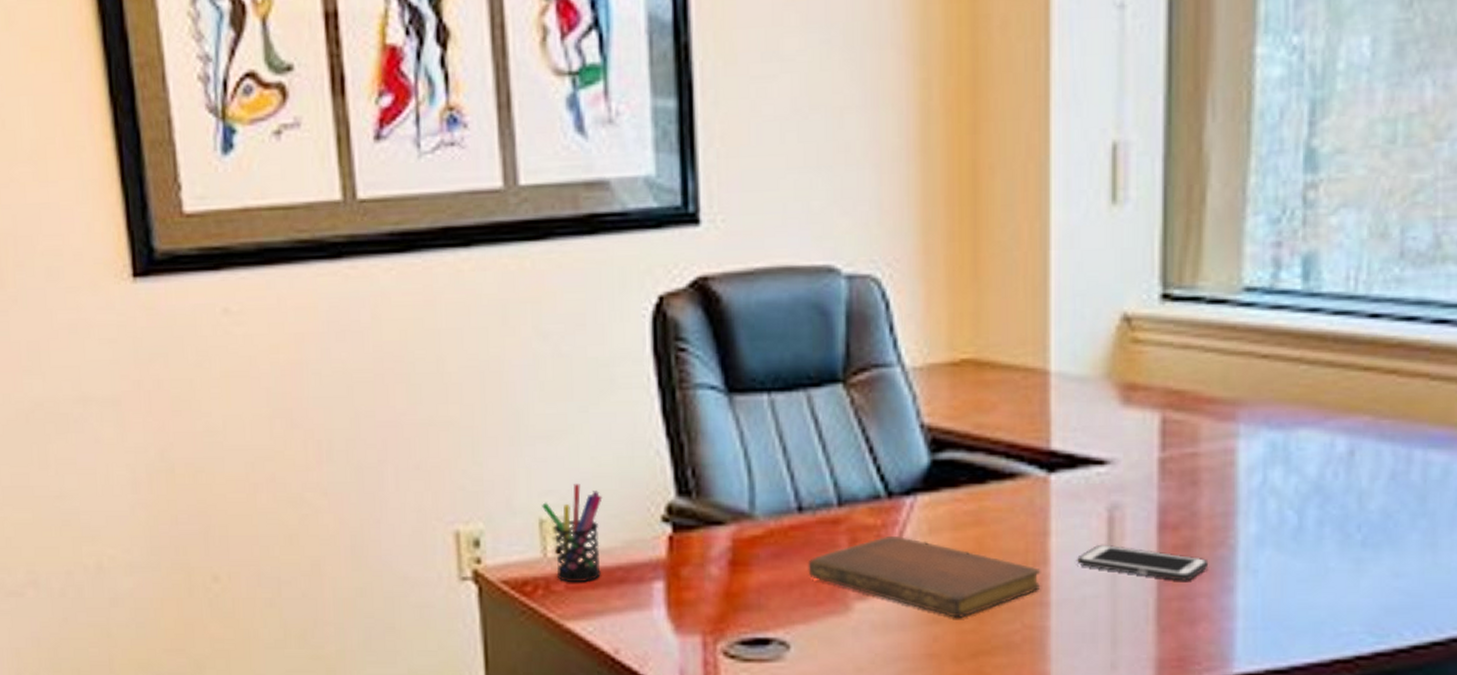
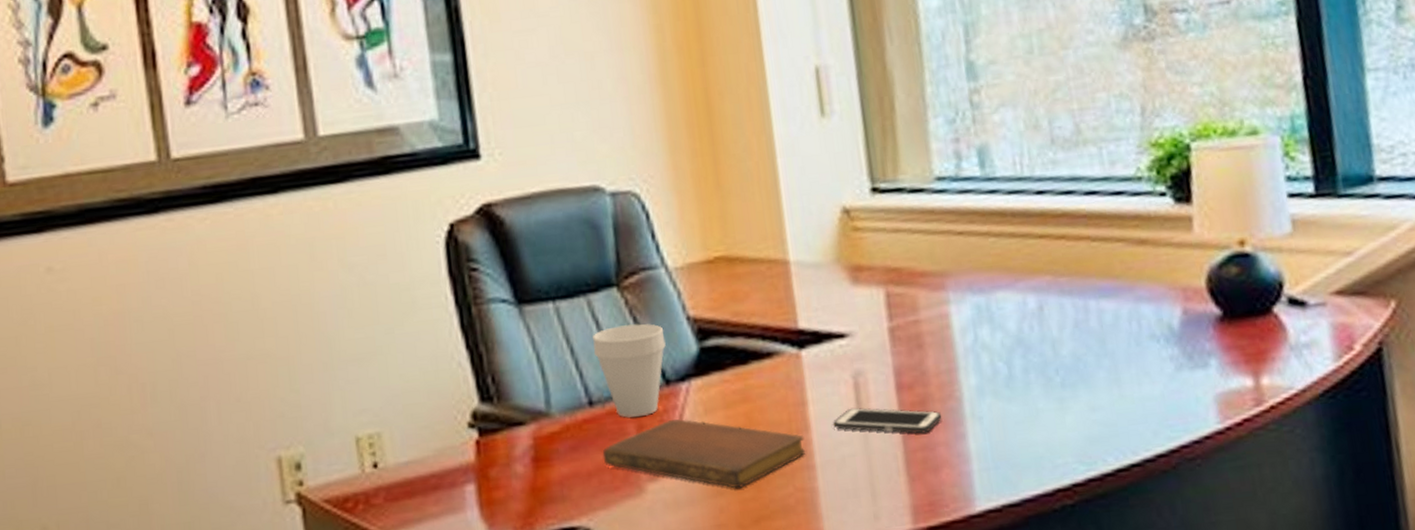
pen holder: present [542,484,603,583] -> none [357,400,416,494]
cup: none [809,427,893,528] -> present [593,323,666,418]

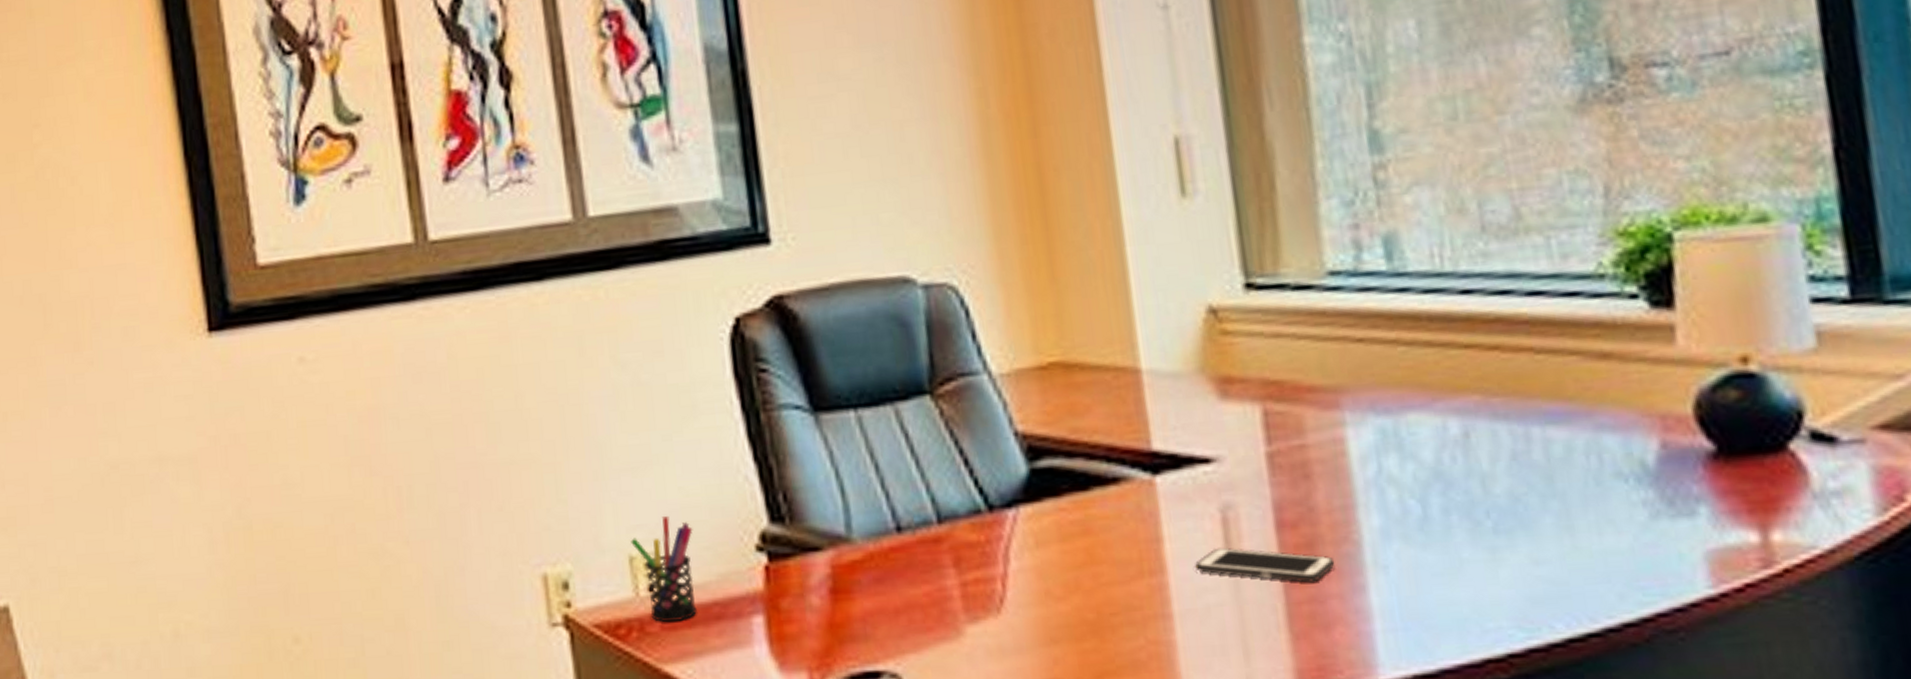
pen holder: none [357,400,416,494] -> present [631,516,697,622]
cup: present [593,323,666,418] -> none [901,438,989,547]
notebook: present [602,419,806,489] -> none [912,551,1161,637]

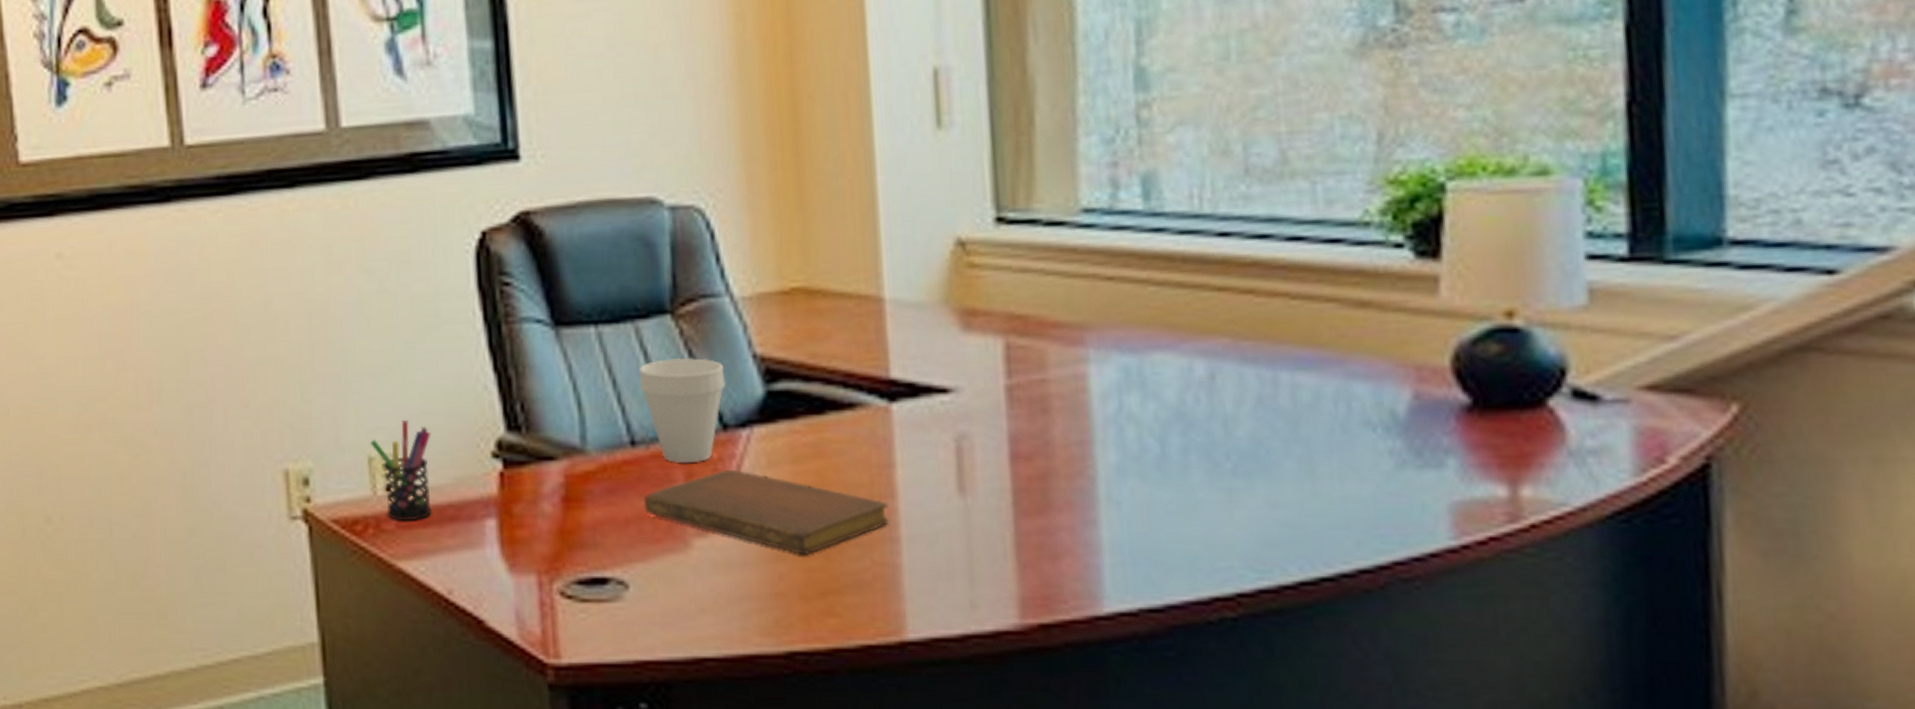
cup: none [901,438,989,547] -> present [639,358,726,463]
notebook: none [912,551,1161,637] -> present [643,469,890,555]
cell phone: present [1194,547,1335,583] -> none [925,476,1068,514]

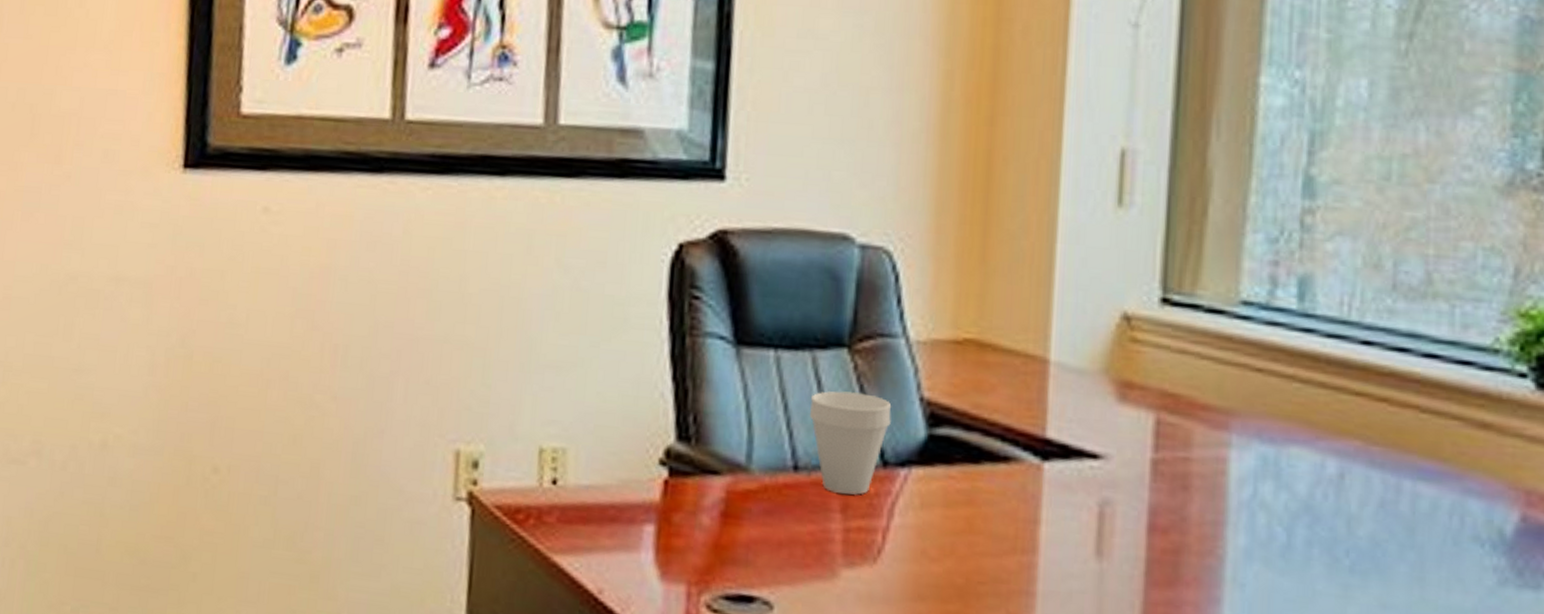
pen holder: present [370,420,432,521] -> none [543,417,604,518]
notebook: present [643,469,890,555] -> none [798,505,1029,598]

